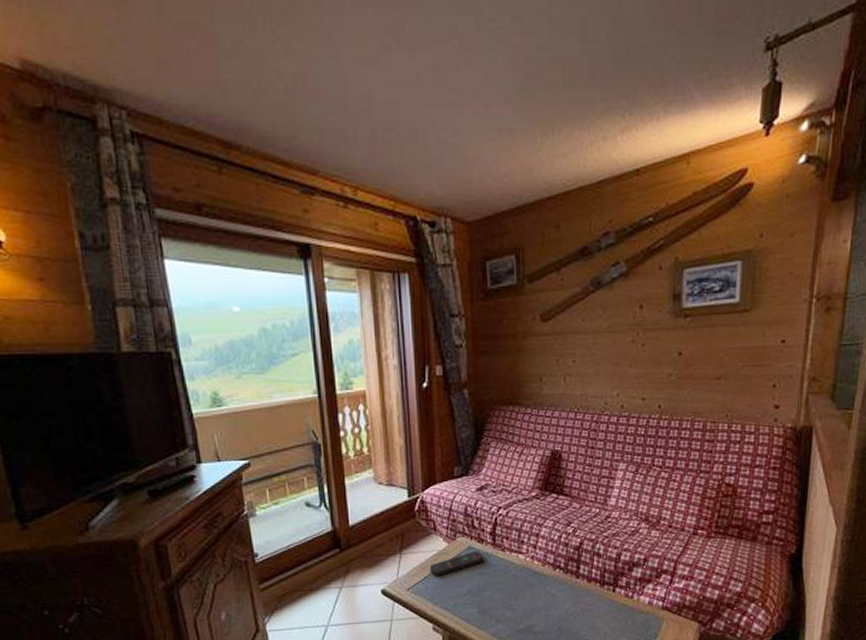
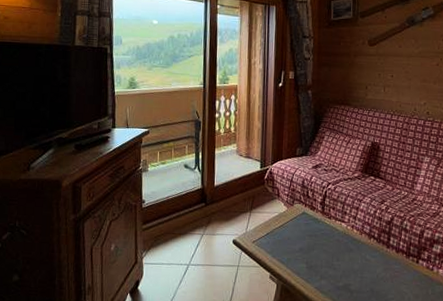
remote control: present [429,551,484,576] -> none [271,216,314,234]

